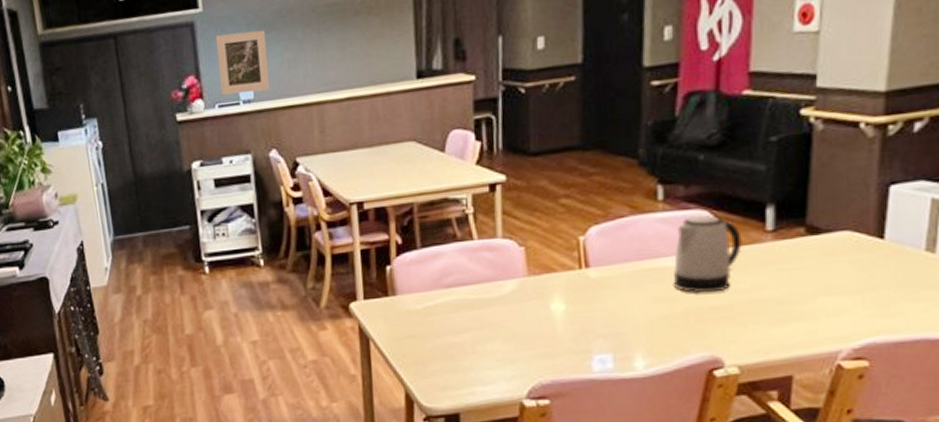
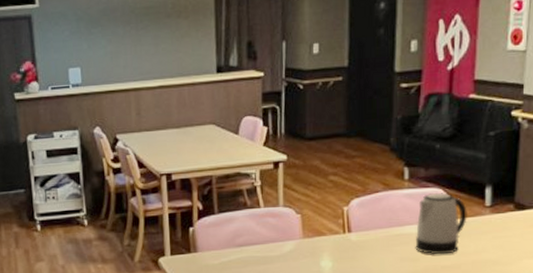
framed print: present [215,29,270,96] -> none [49,25,95,80]

